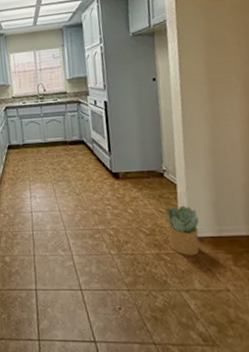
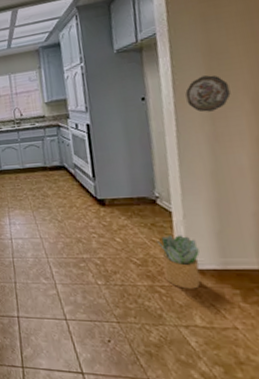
decorative plate: none [190,60,227,94] -> present [185,75,231,112]

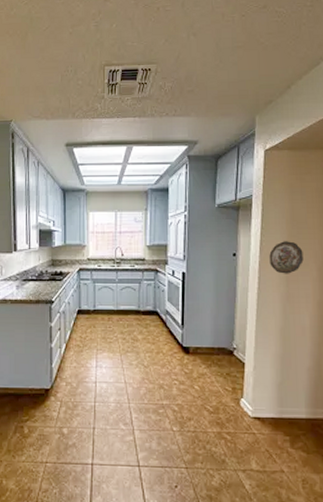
potted plant: present [156,235,200,289] -> none [229,385,262,436]

